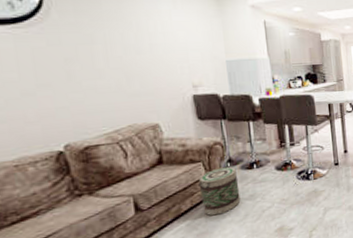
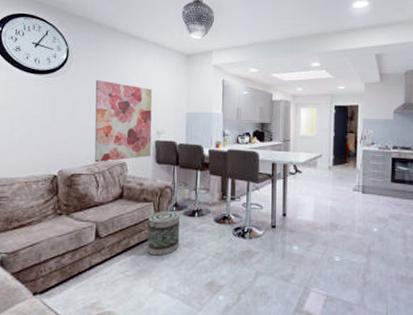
wall art: none [94,28,190,129] -> present [94,80,153,163]

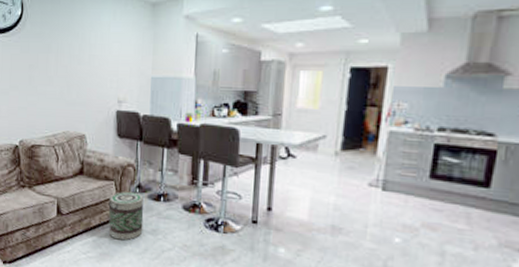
wall art: present [94,80,153,163] -> none [51,39,113,134]

